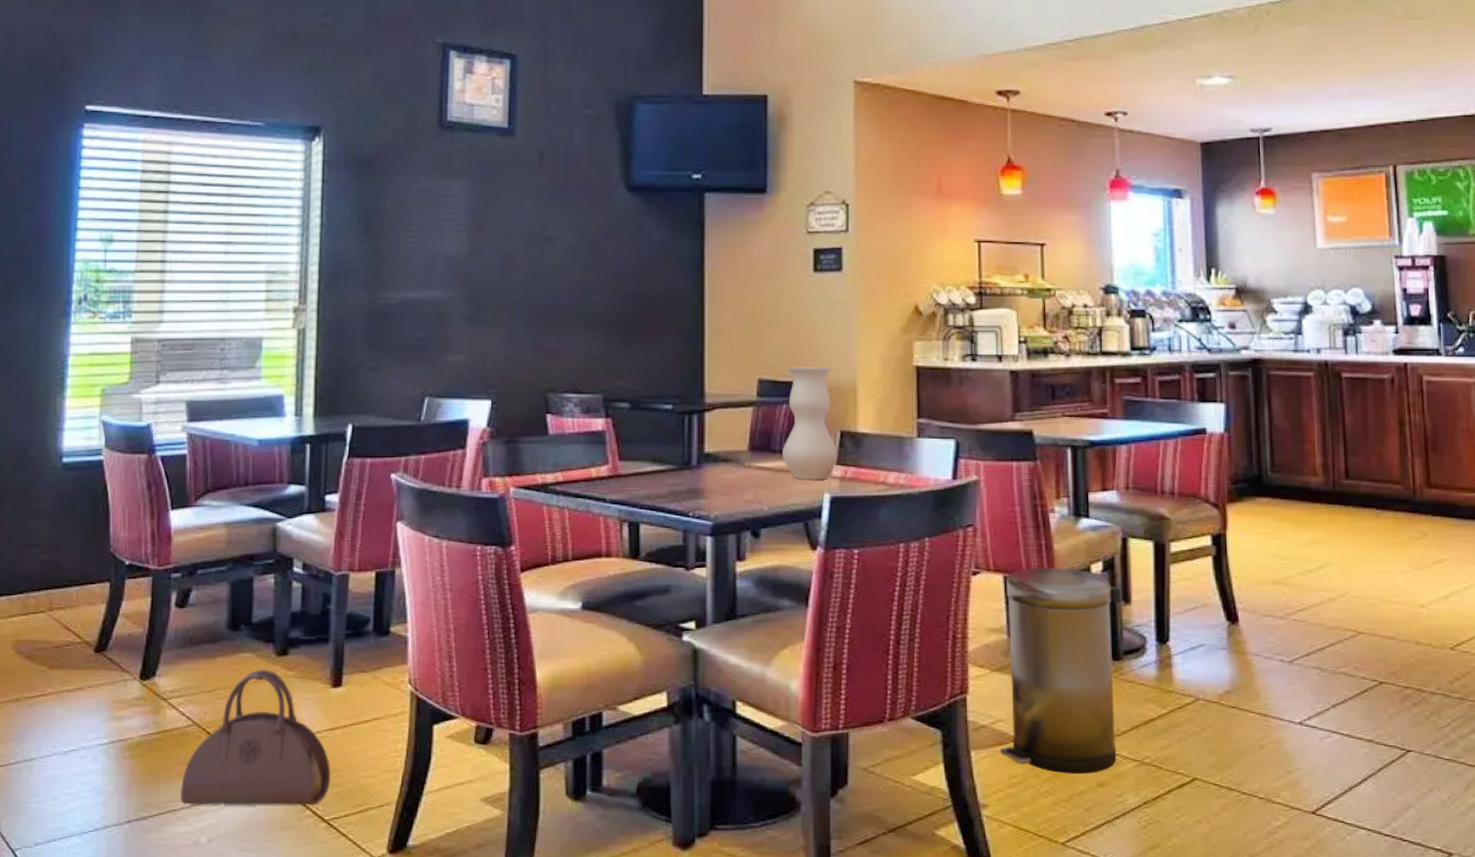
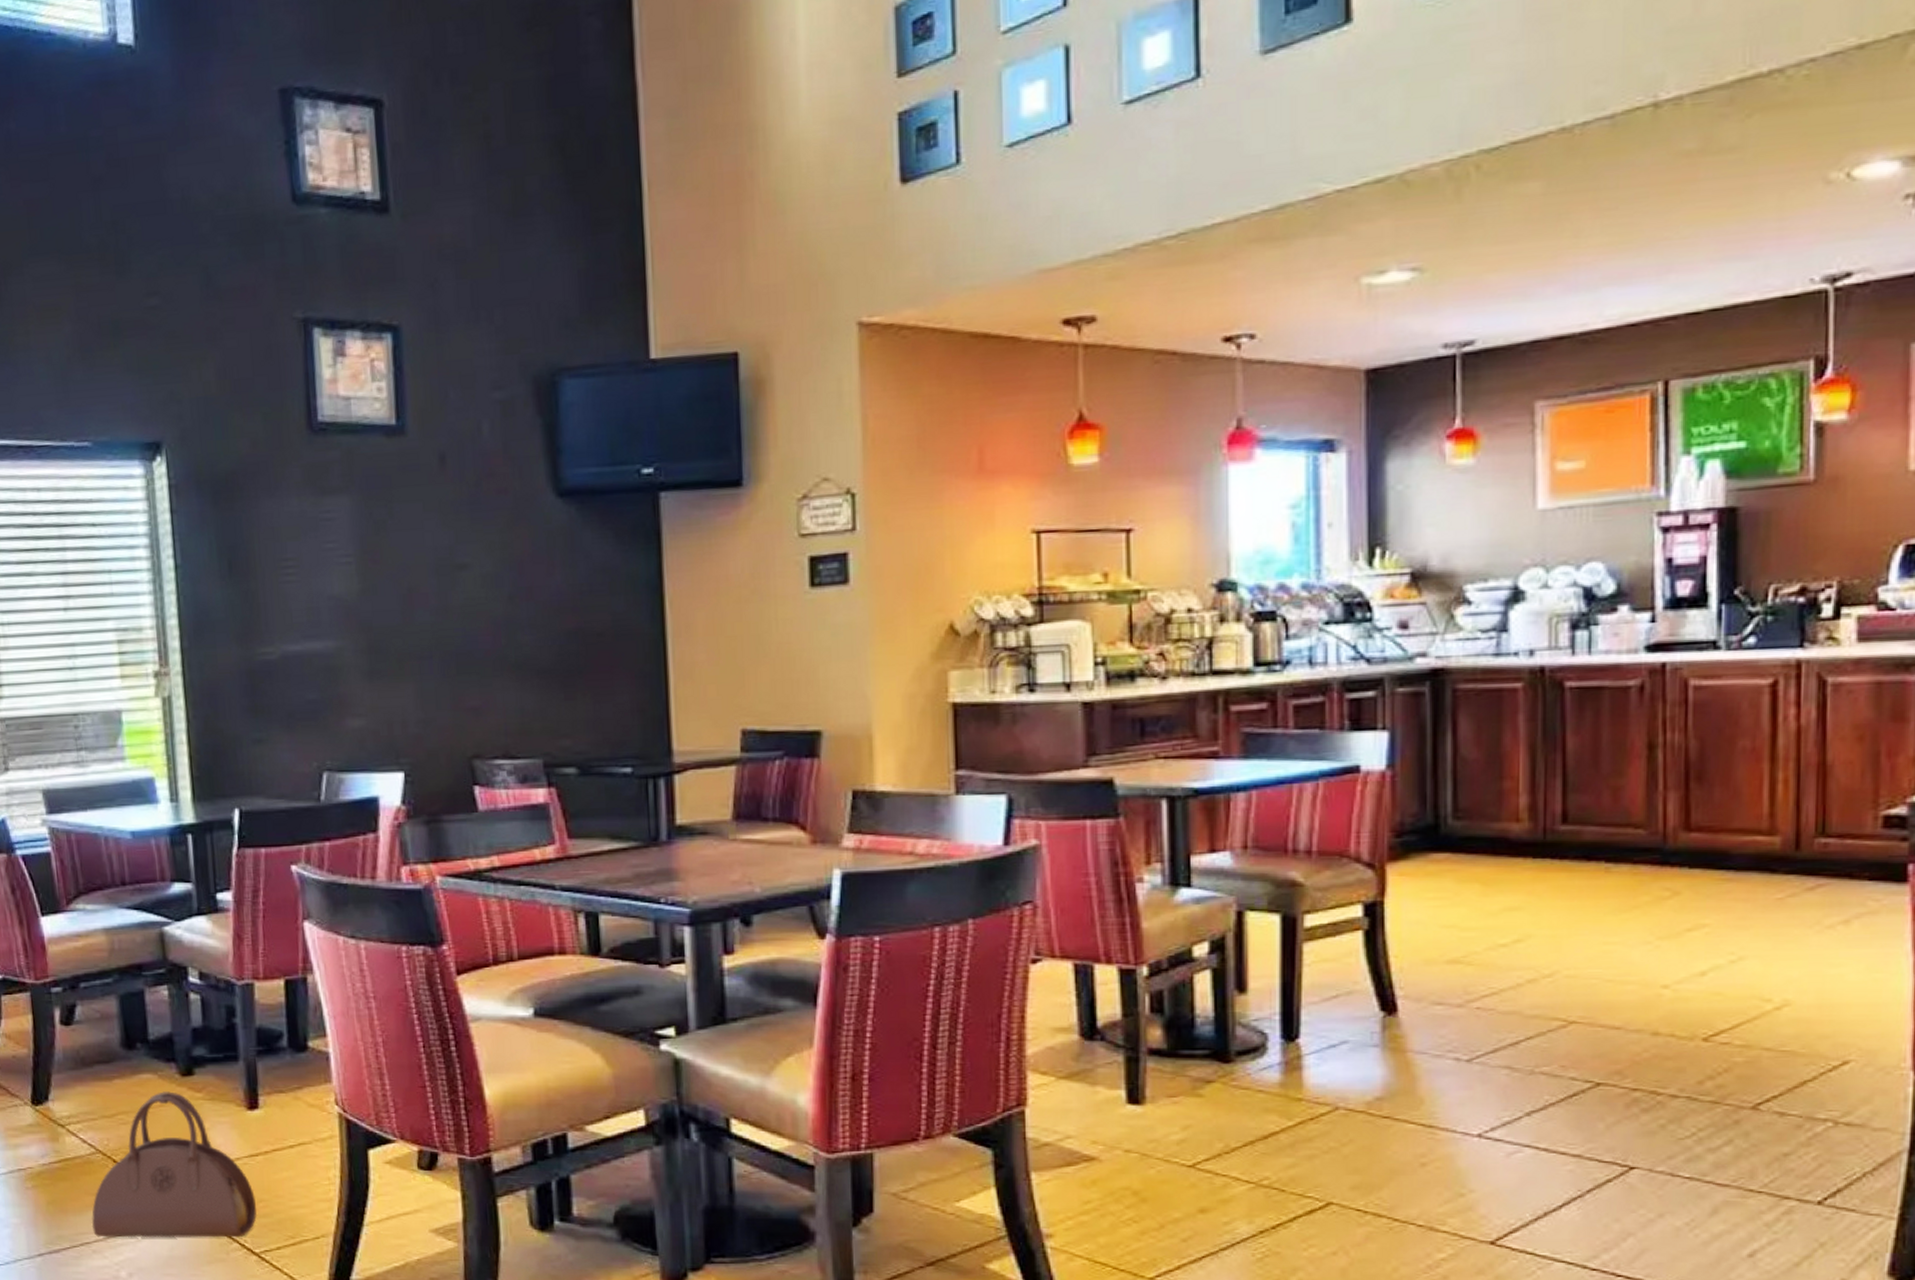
vase: present [781,366,838,480] -> none [776,709,850,853]
pedal bin: present [1000,568,1122,773] -> none [1069,951,1235,1198]

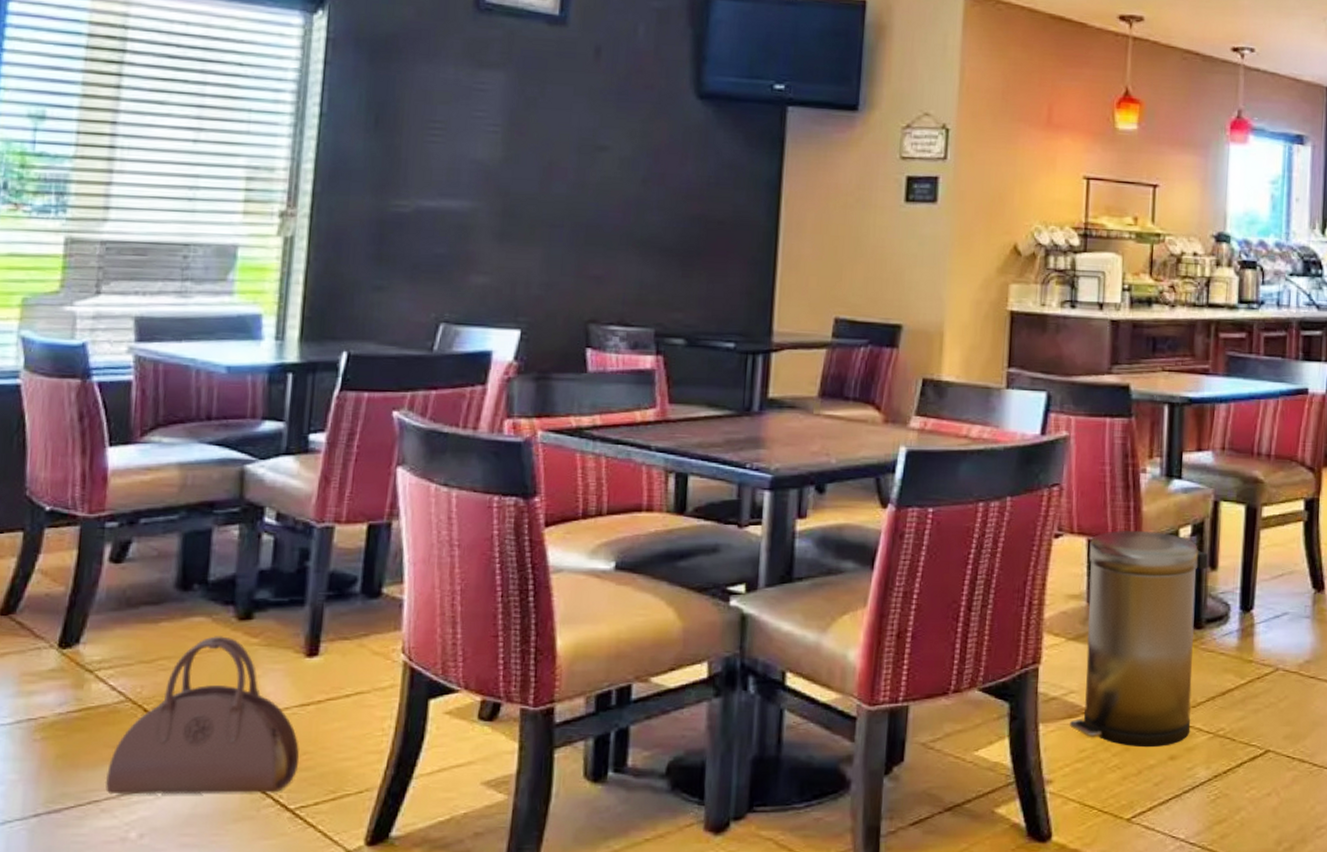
pedal bin: none [1069,951,1235,1198] -> present [1070,531,1209,746]

